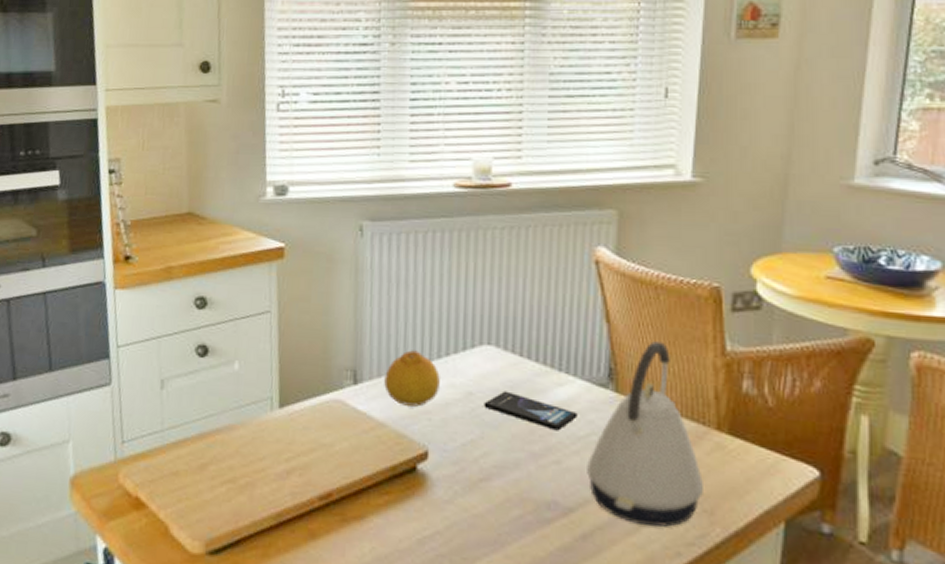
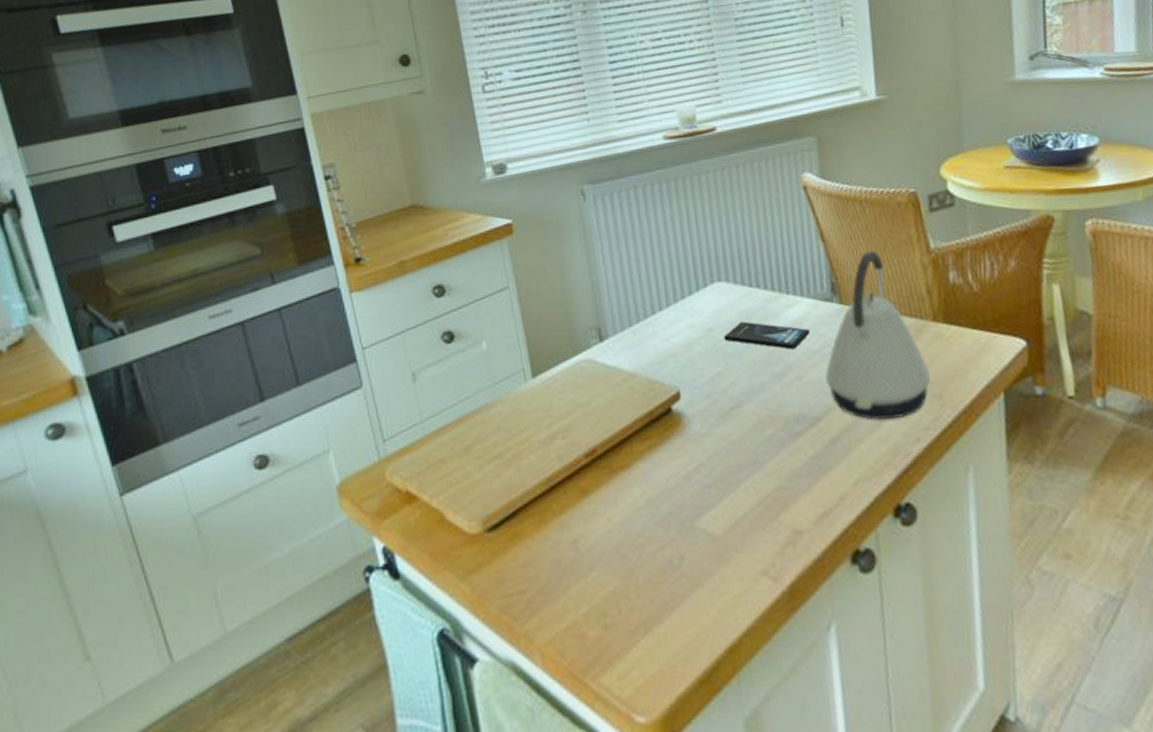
fruit: present [384,350,440,407] -> none [628,299,681,353]

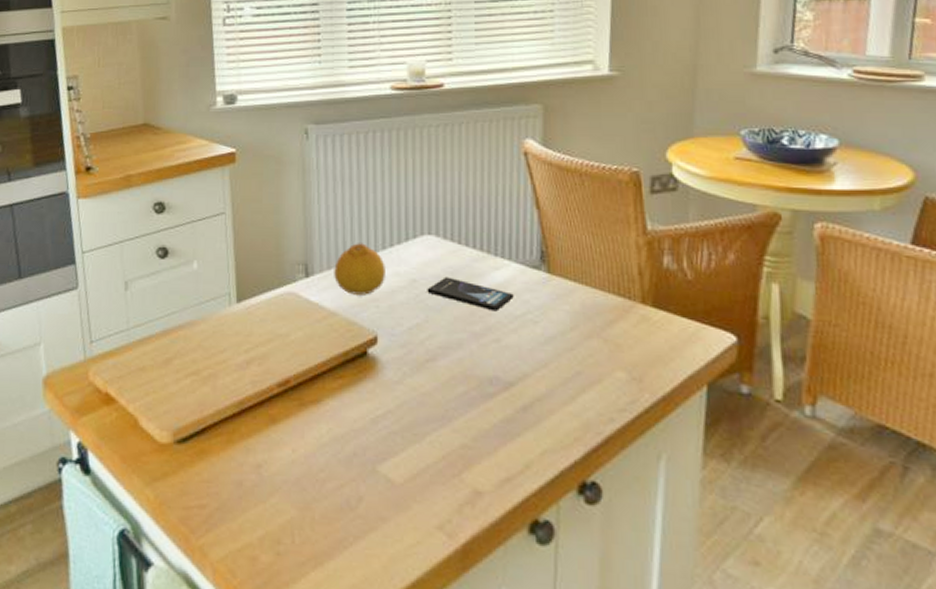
fruit: none [628,299,681,353] -> present [334,243,385,295]
kettle: present [825,250,931,420] -> none [524,224,632,396]

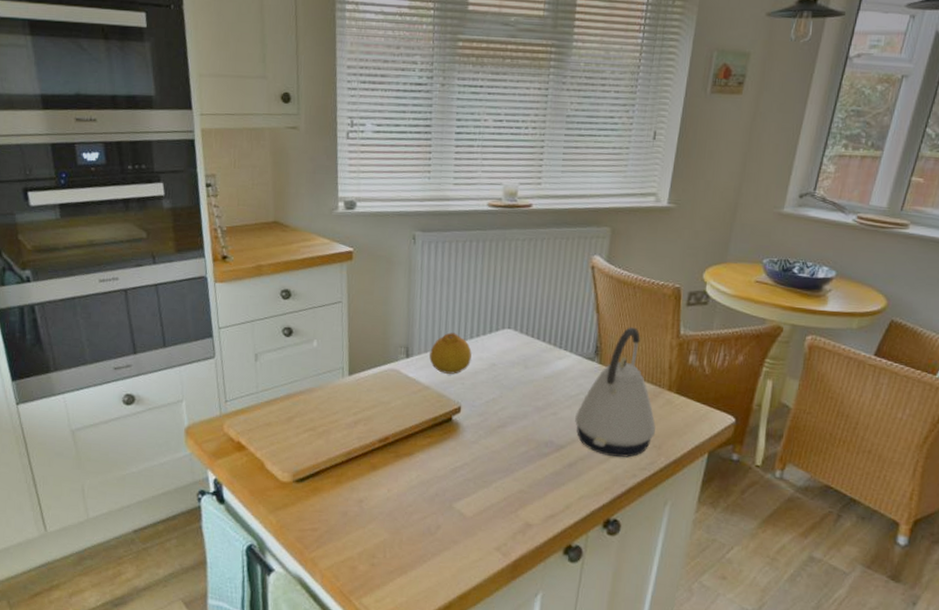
smartphone: present [427,276,514,312] -> none [503,363,571,392]
kettle: none [524,224,632,396] -> present [575,327,656,458]

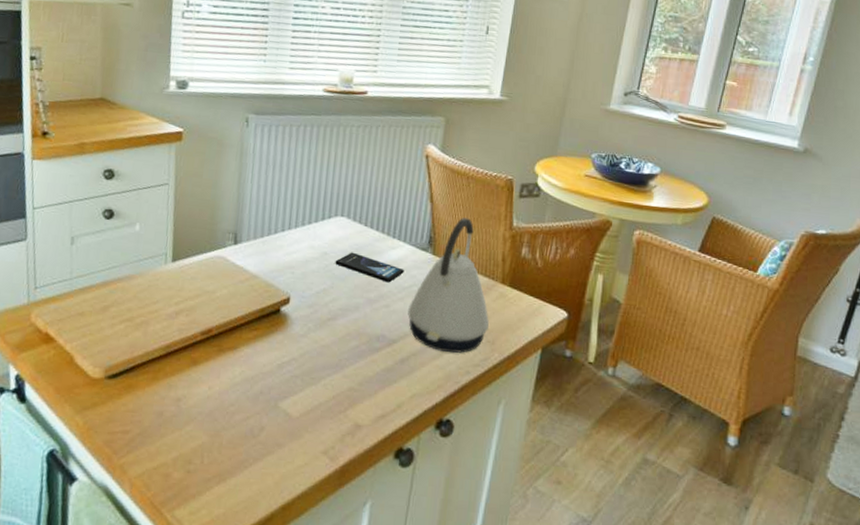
fruit: present [429,332,472,374] -> none [258,219,303,263]
smartphone: none [503,363,571,392] -> present [335,252,404,283]

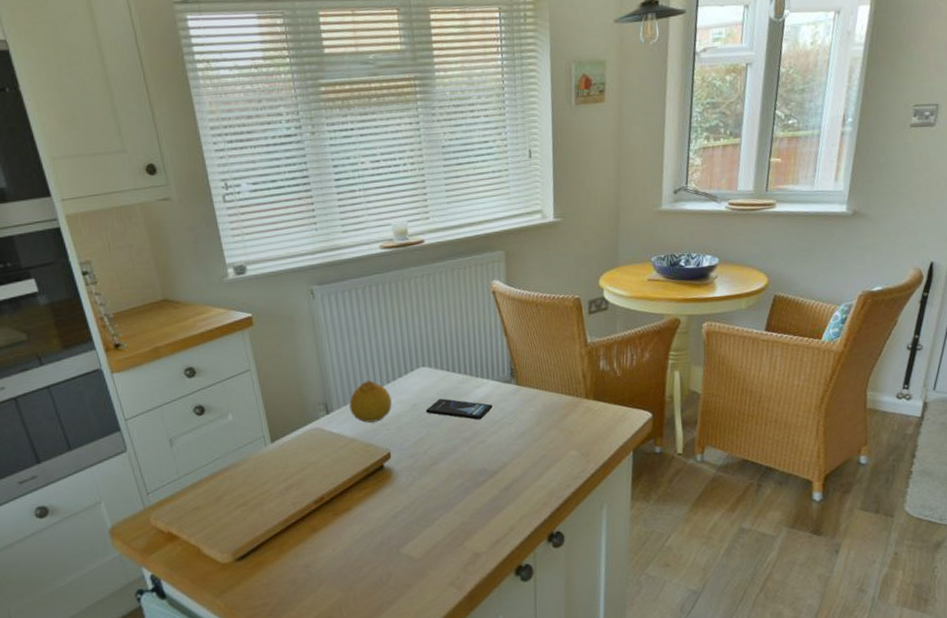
fruit: none [258,219,303,263] -> present [349,380,392,423]
kettle: present [408,217,489,354] -> none [503,344,581,472]

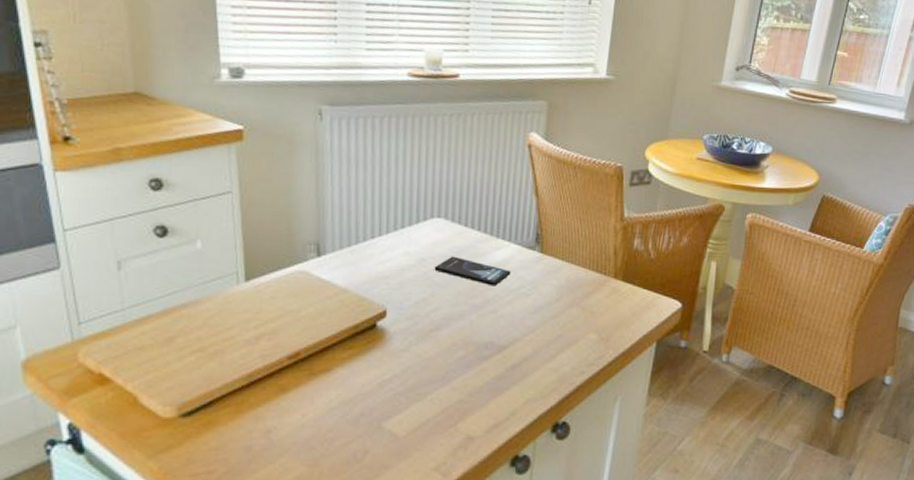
fruit: present [349,380,392,423] -> none [346,224,396,273]

